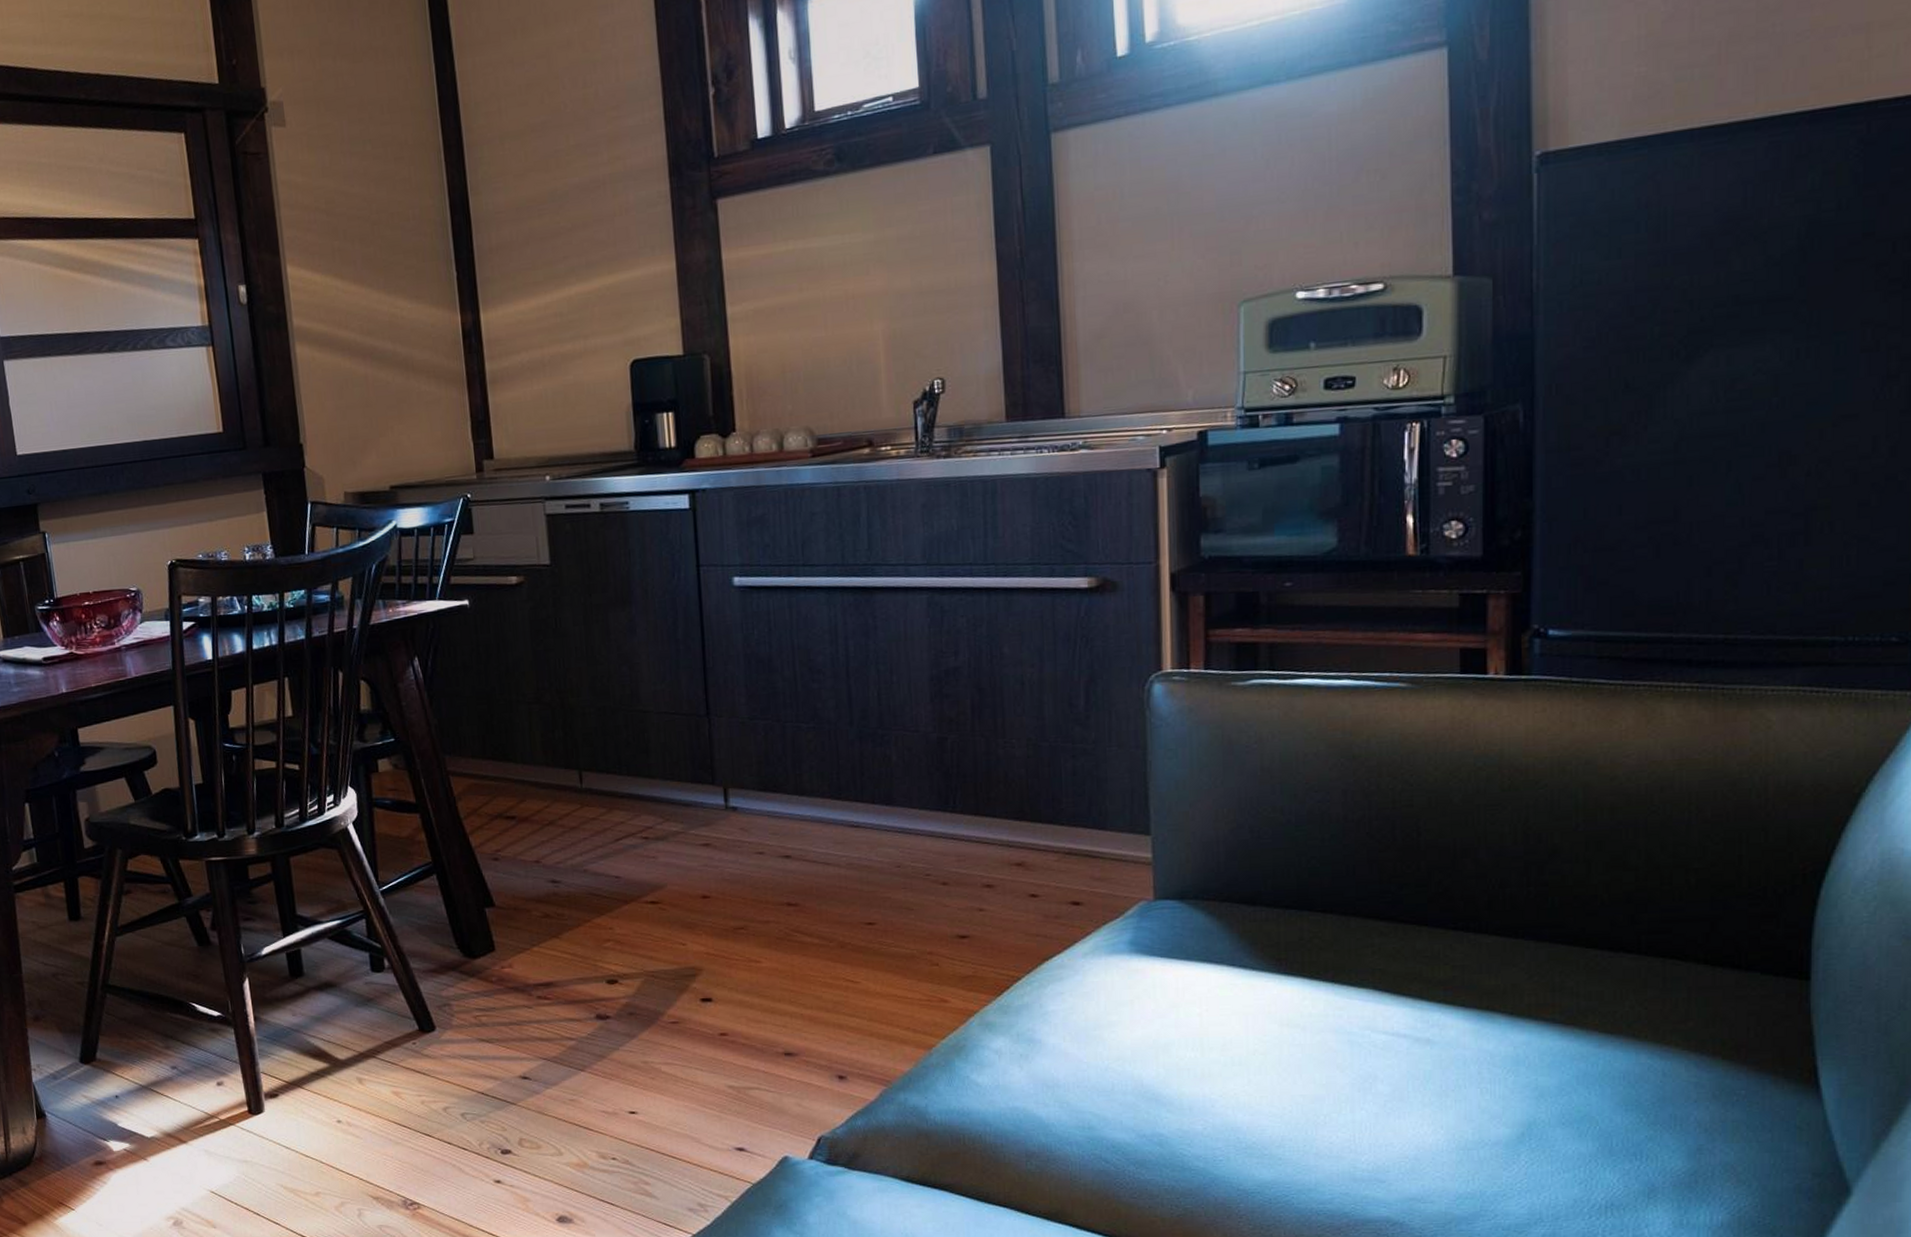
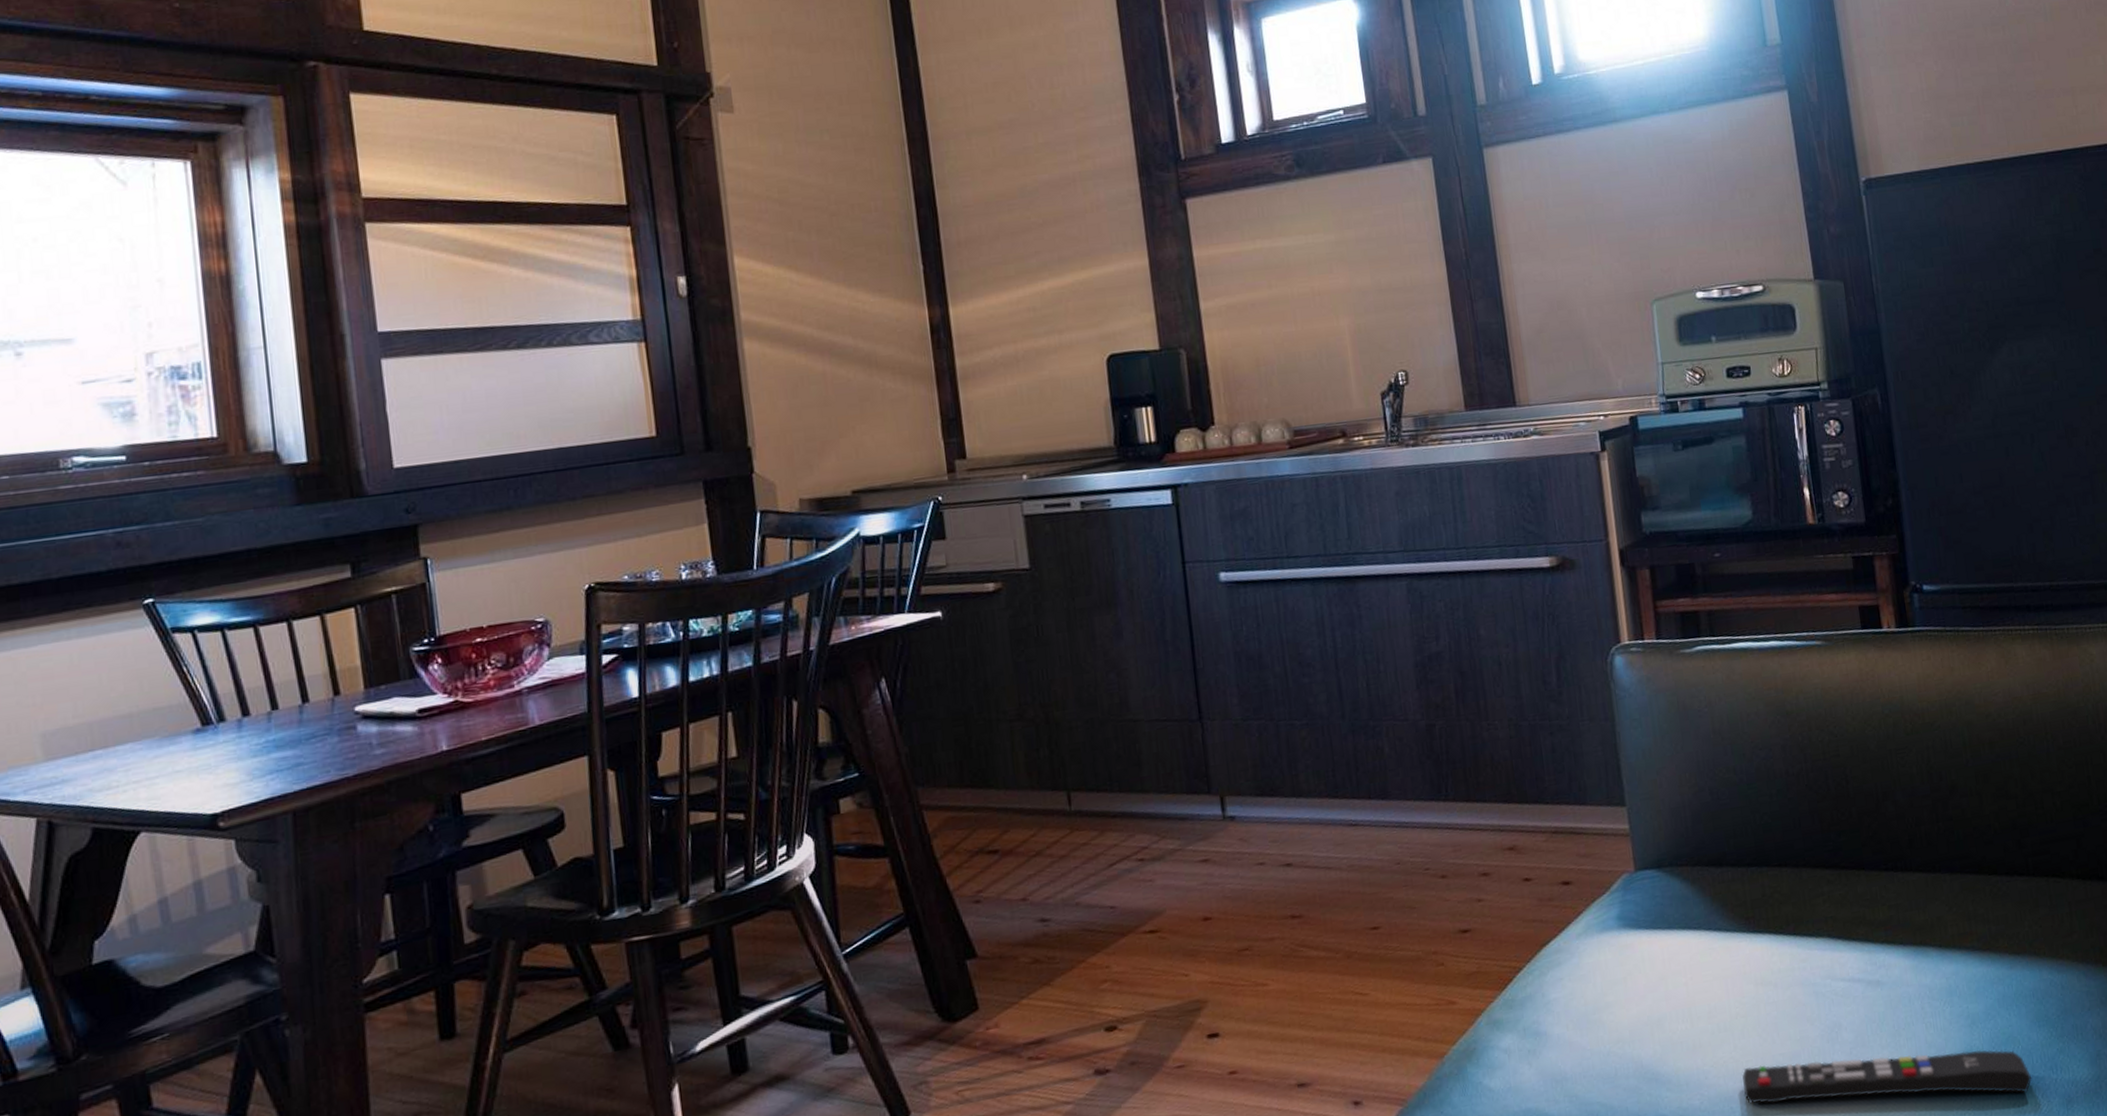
remote control: none [1253,1103,1608,1174] -> present [1742,1049,2032,1104]

